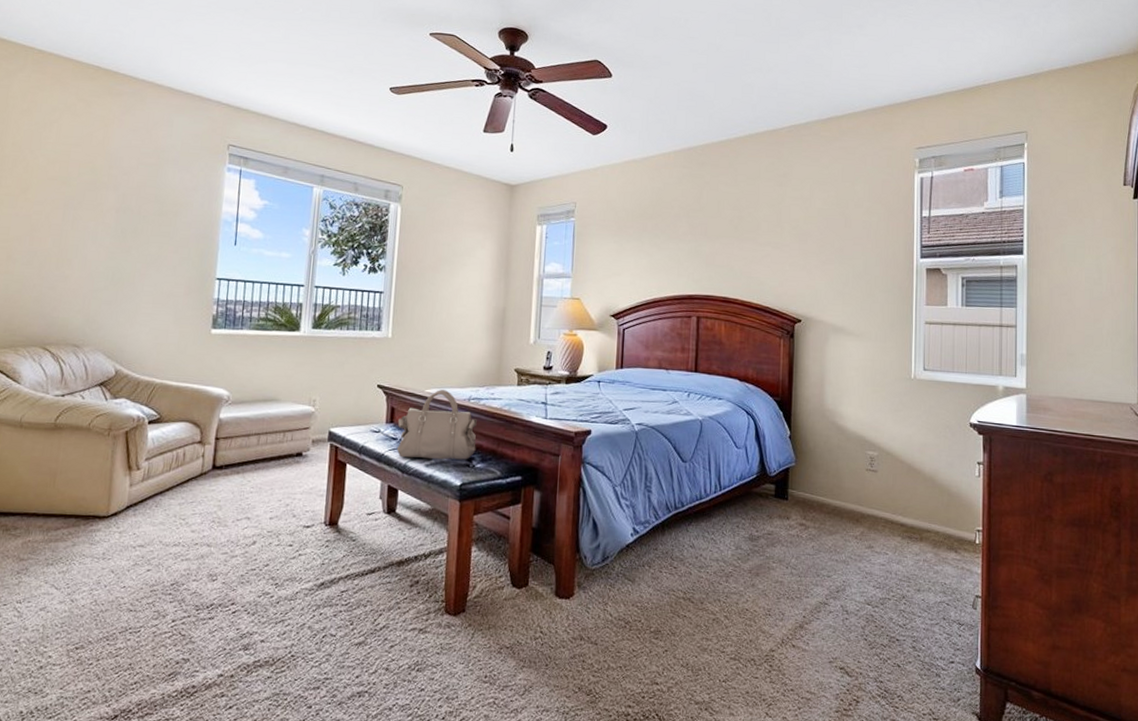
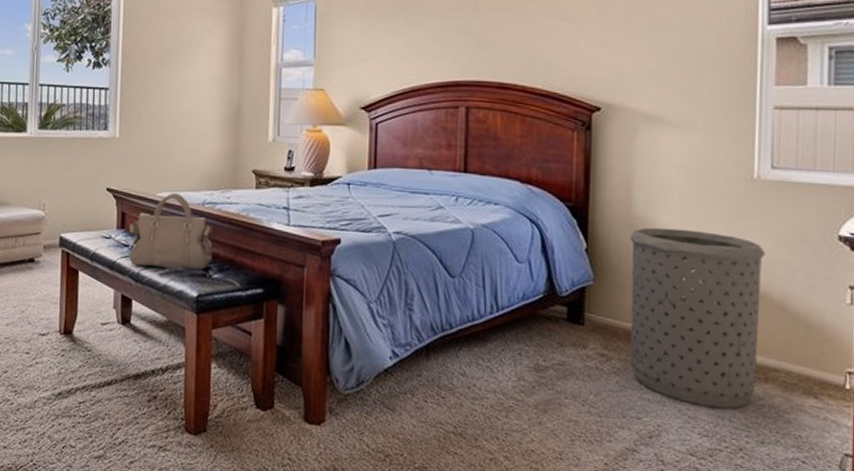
laundry basket: none [822,417,920,565] -> present [629,227,765,409]

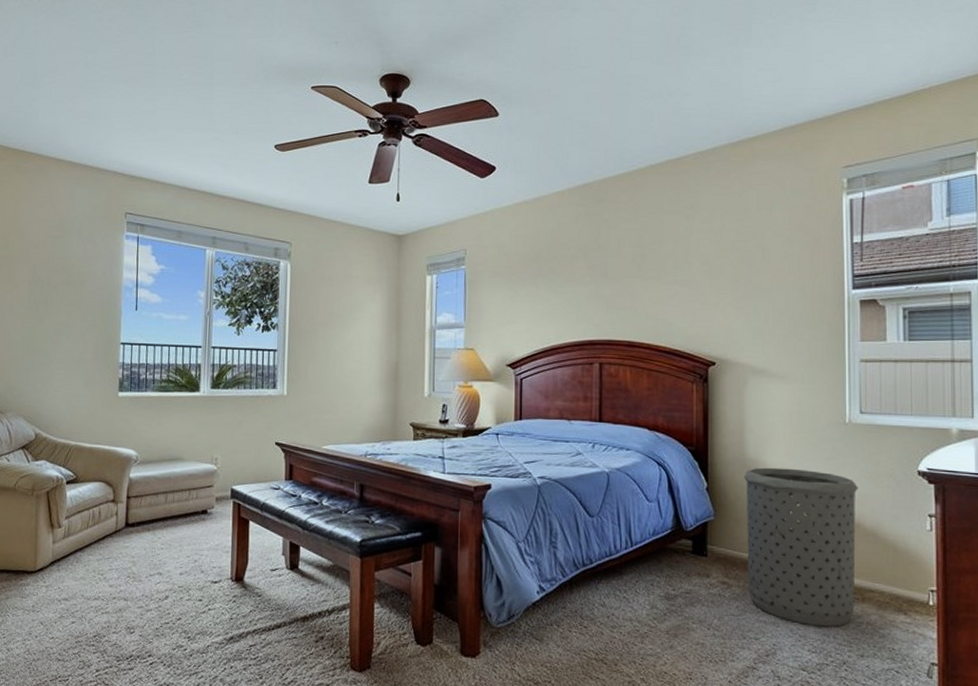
shoulder bag: present [128,193,213,270] -> none [296,446,375,516]

